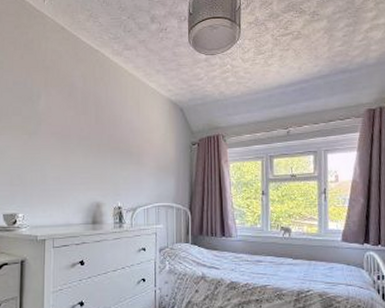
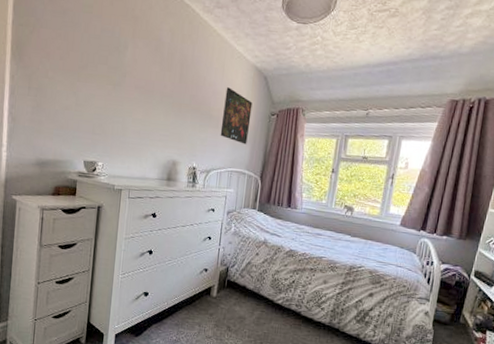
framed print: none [142,123,172,177] -> present [220,87,253,145]

